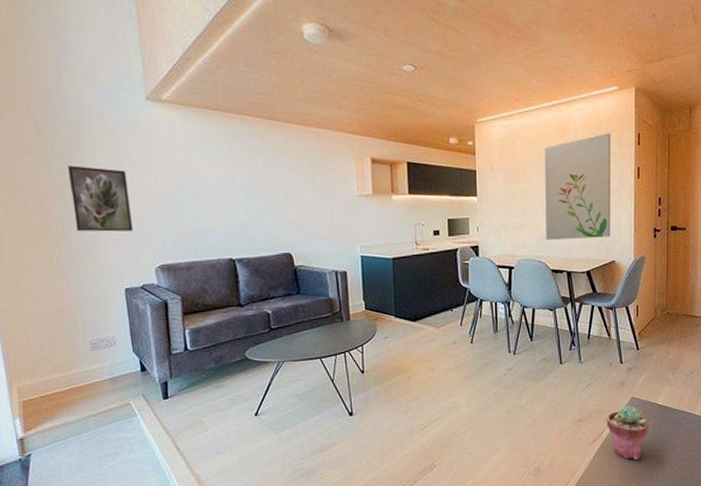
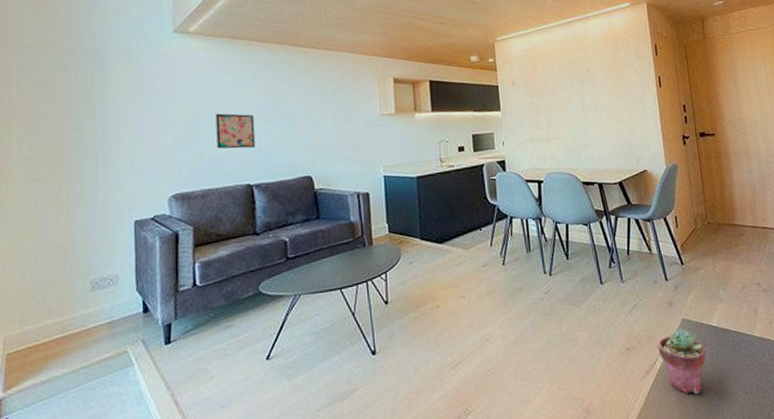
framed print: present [68,165,133,232] -> none [89,97,149,163]
wall art: none [195,187,236,224] -> present [216,113,256,149]
wall art: present [545,133,611,240] -> none [564,45,639,152]

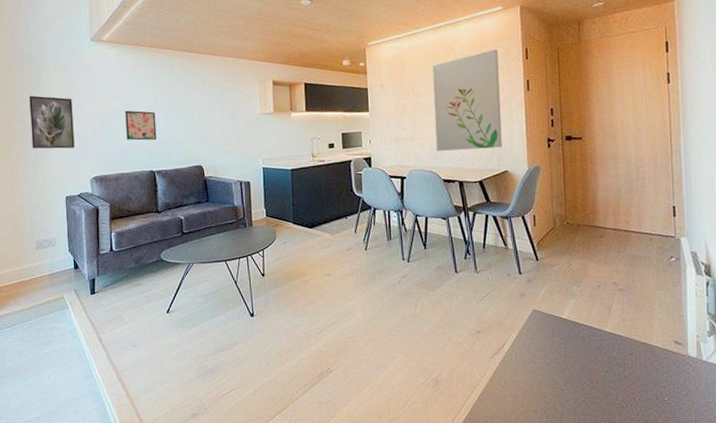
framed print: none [89,97,149,163] -> present [29,95,75,149]
wall art: none [564,45,639,152] -> present [432,49,502,151]
potted succulent: present [657,328,706,395] -> none [506,318,555,378]

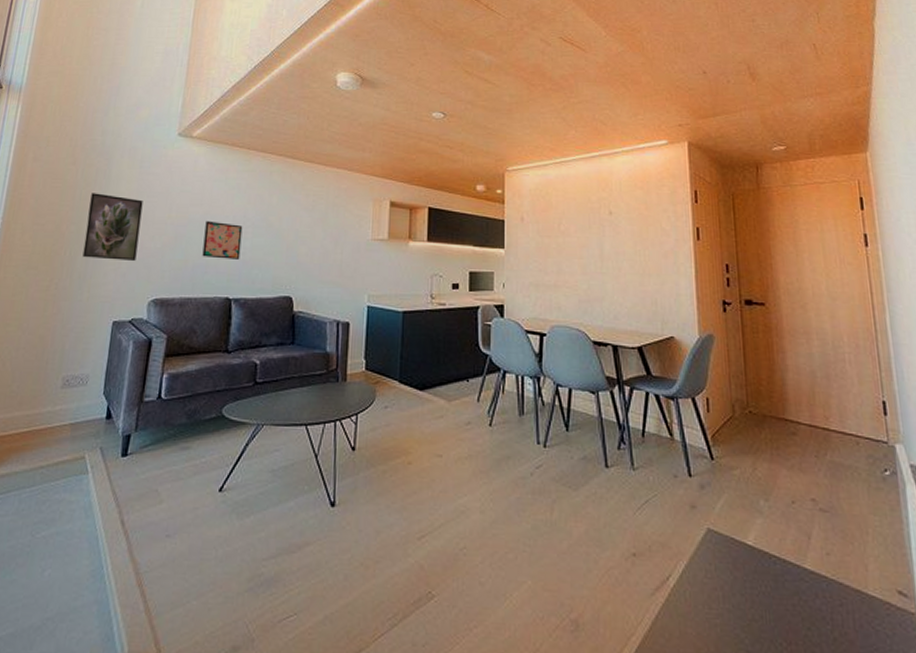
wall art: present [432,49,502,151] -> none [584,188,667,307]

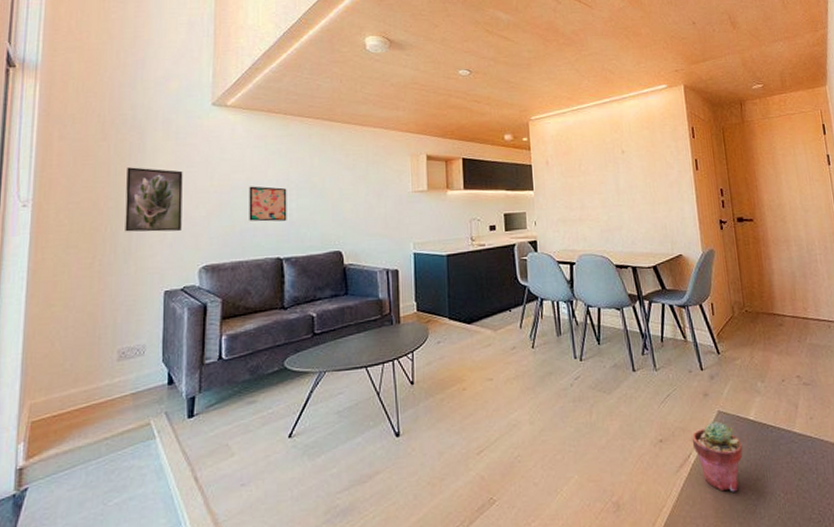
potted succulent: none [672,539,737,631] -> present [691,421,743,492]

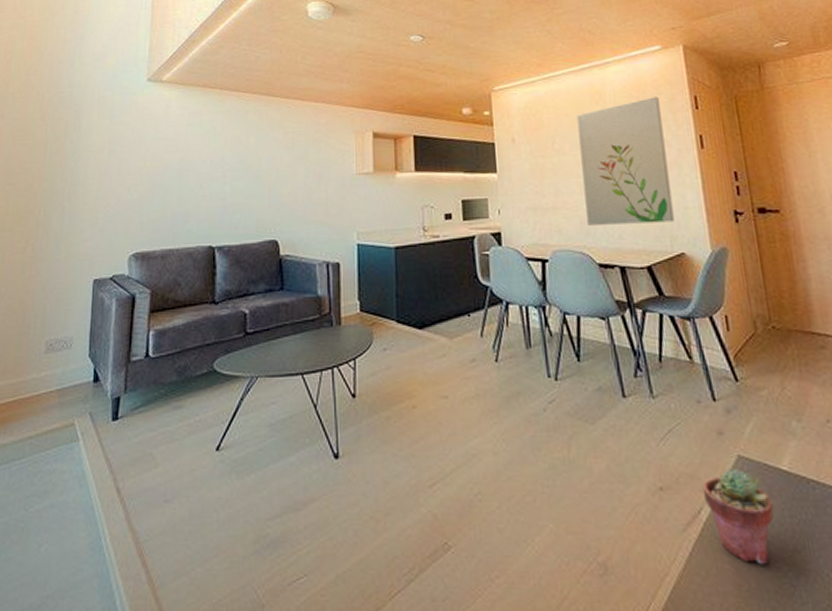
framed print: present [125,167,183,232] -> none [57,147,116,216]
wall art: present [249,186,287,222] -> none [181,167,221,206]
wall art: none [599,127,675,234] -> present [577,97,675,225]

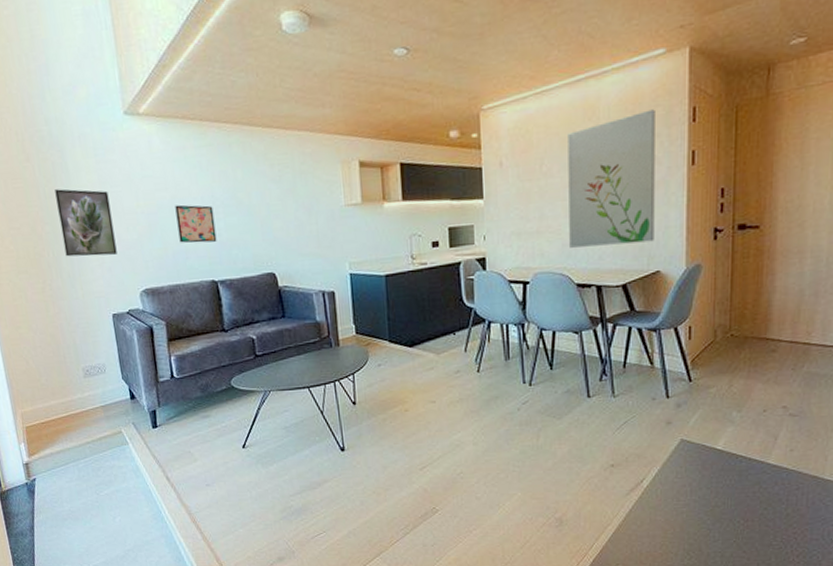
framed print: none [57,147,116,216] -> present [55,189,117,257]
wall art: none [181,167,221,206] -> present [175,204,217,243]
potted succulent: present [702,468,774,565] -> none [647,449,705,516]

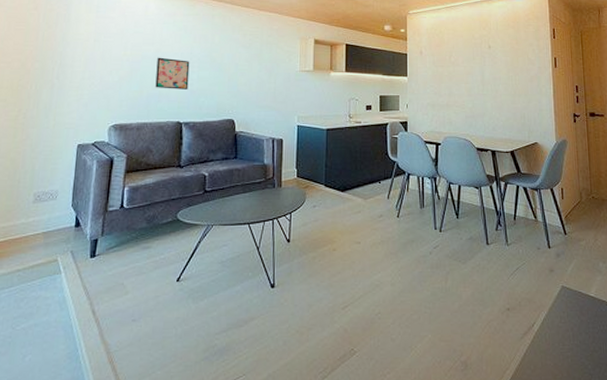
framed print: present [55,189,117,257] -> none [47,34,101,92]
wall art: present [568,109,655,248] -> none [469,27,532,120]

